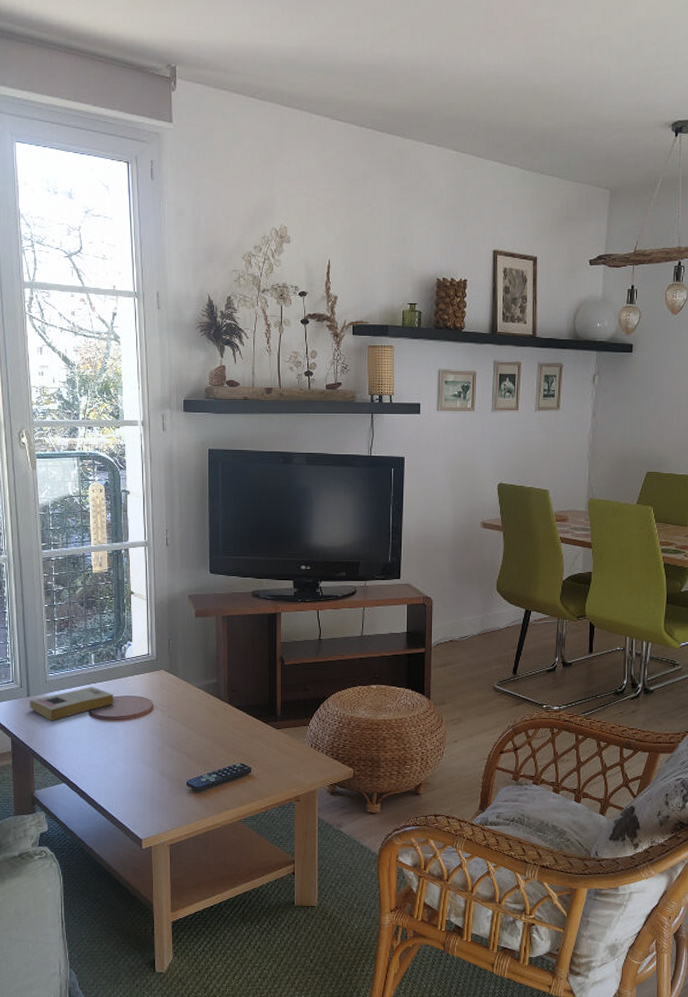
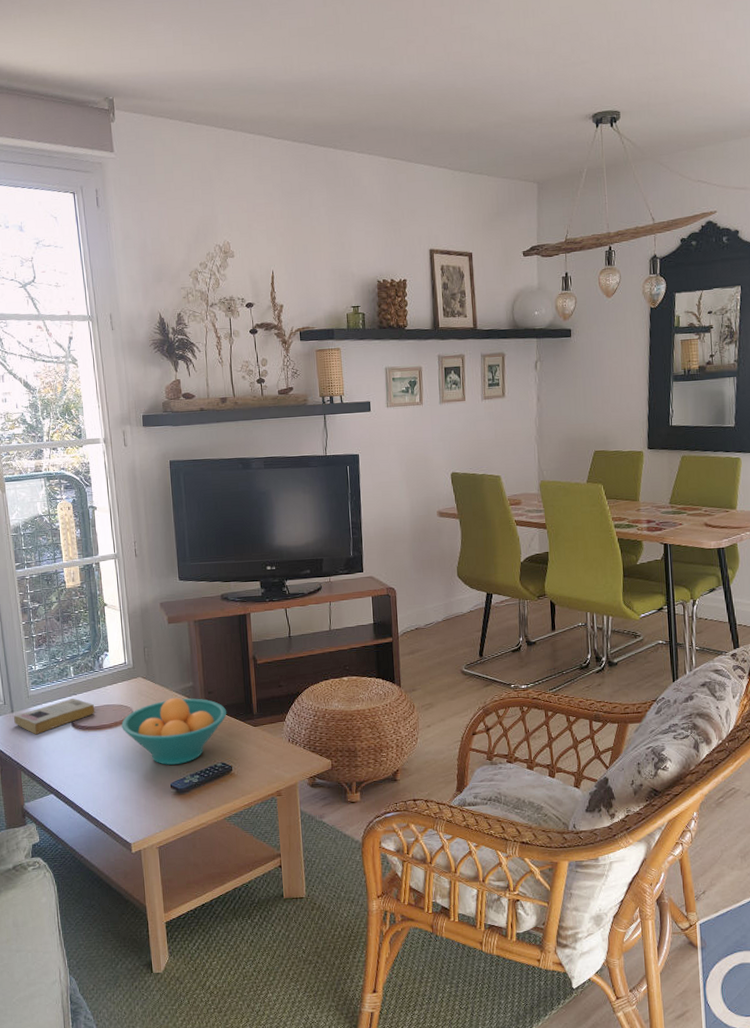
fruit bowl: none [140,693,250,762] -> present [121,697,227,765]

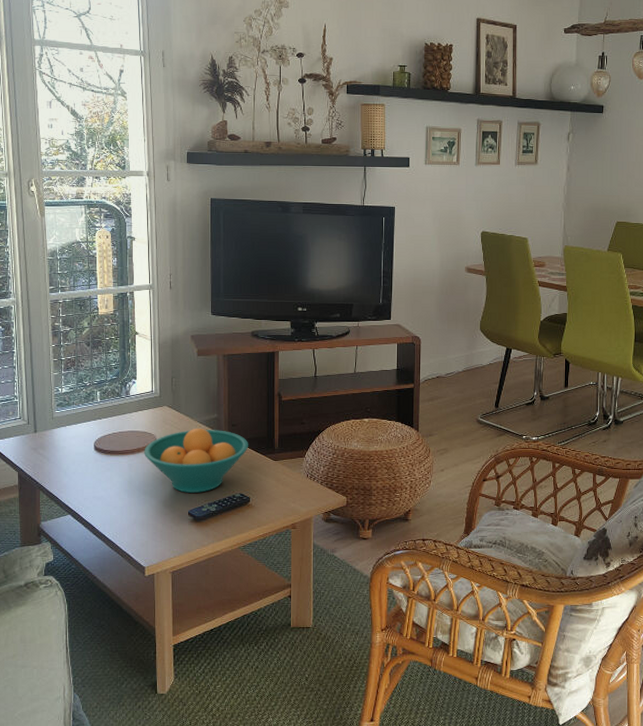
book: present [14,698,95,735] -> none [37,422,119,456]

